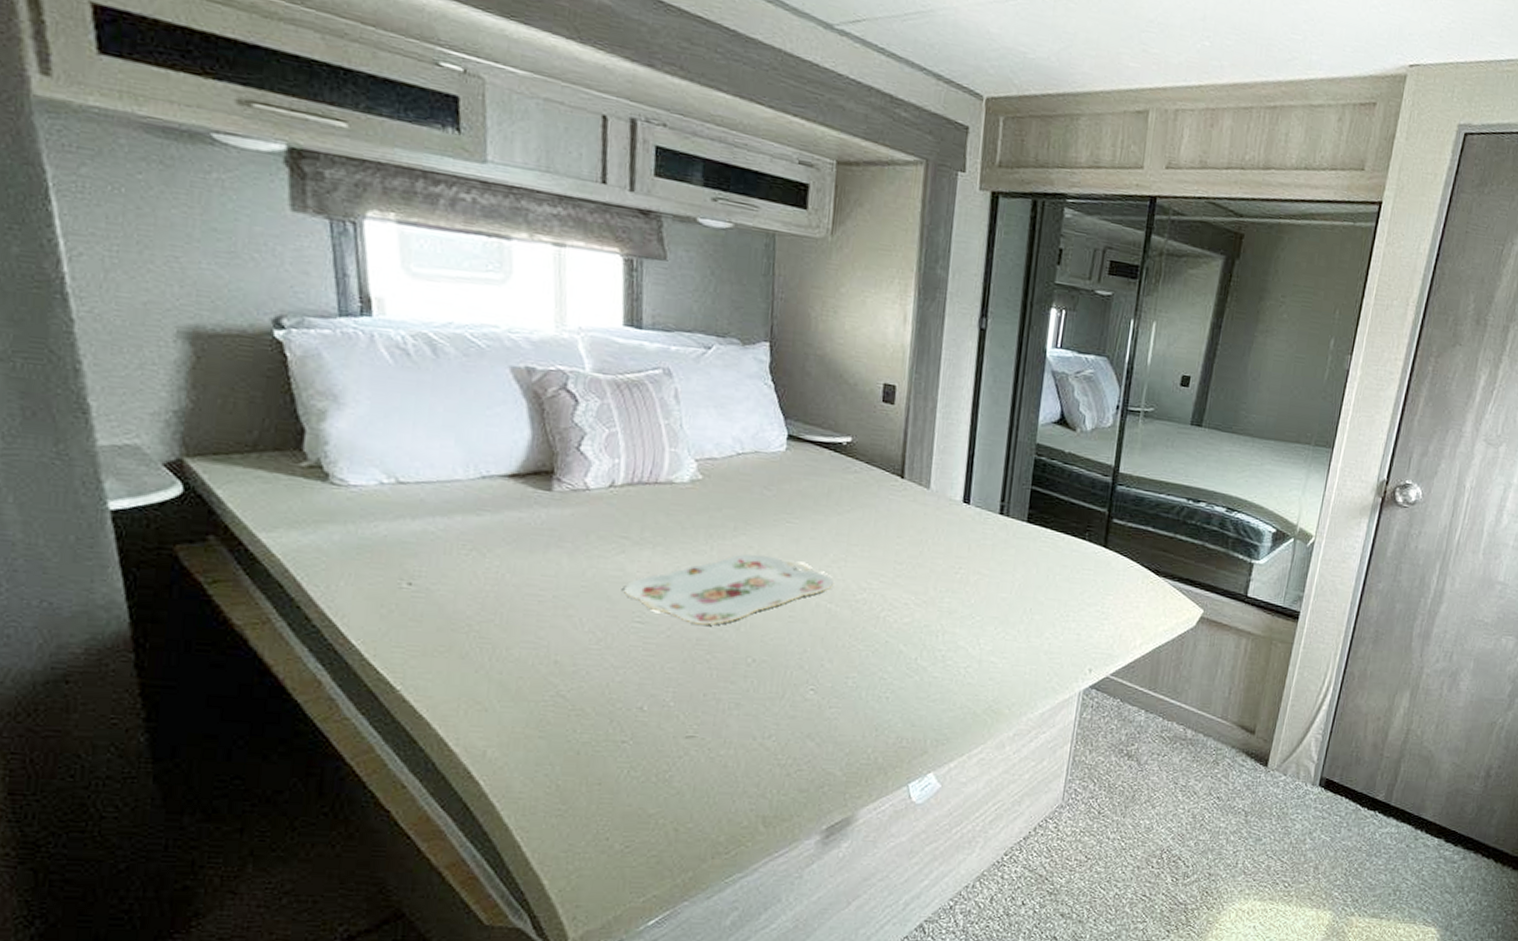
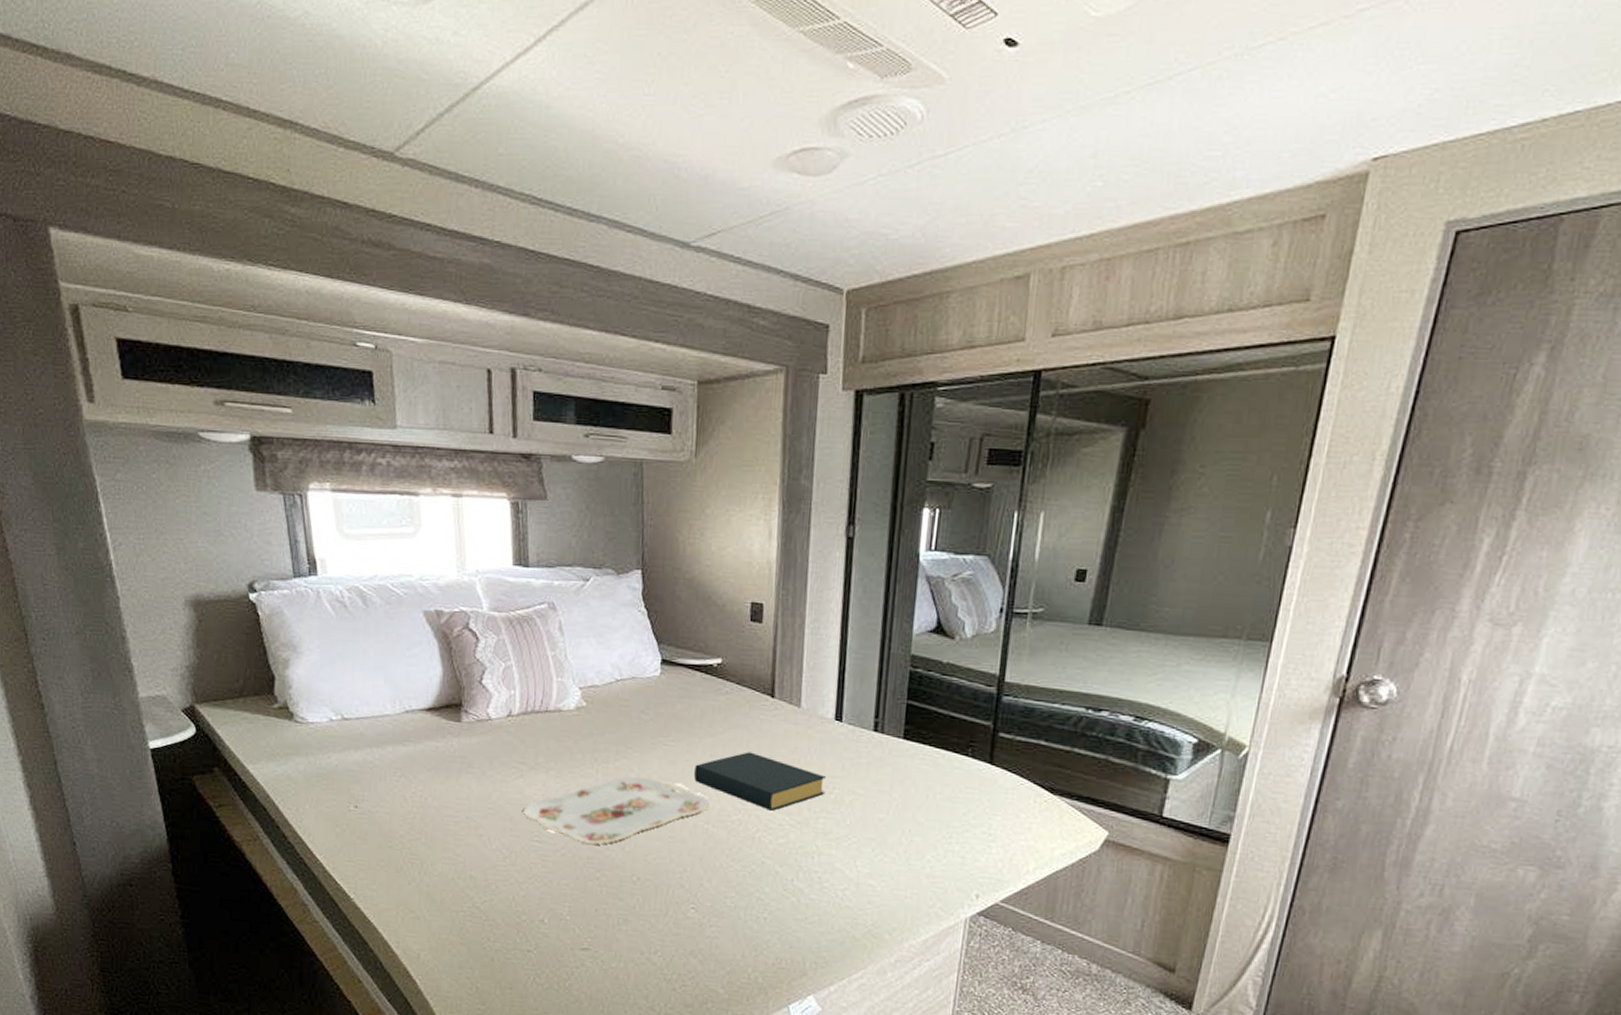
hardback book: none [817,531,954,590] -> present [693,752,827,811]

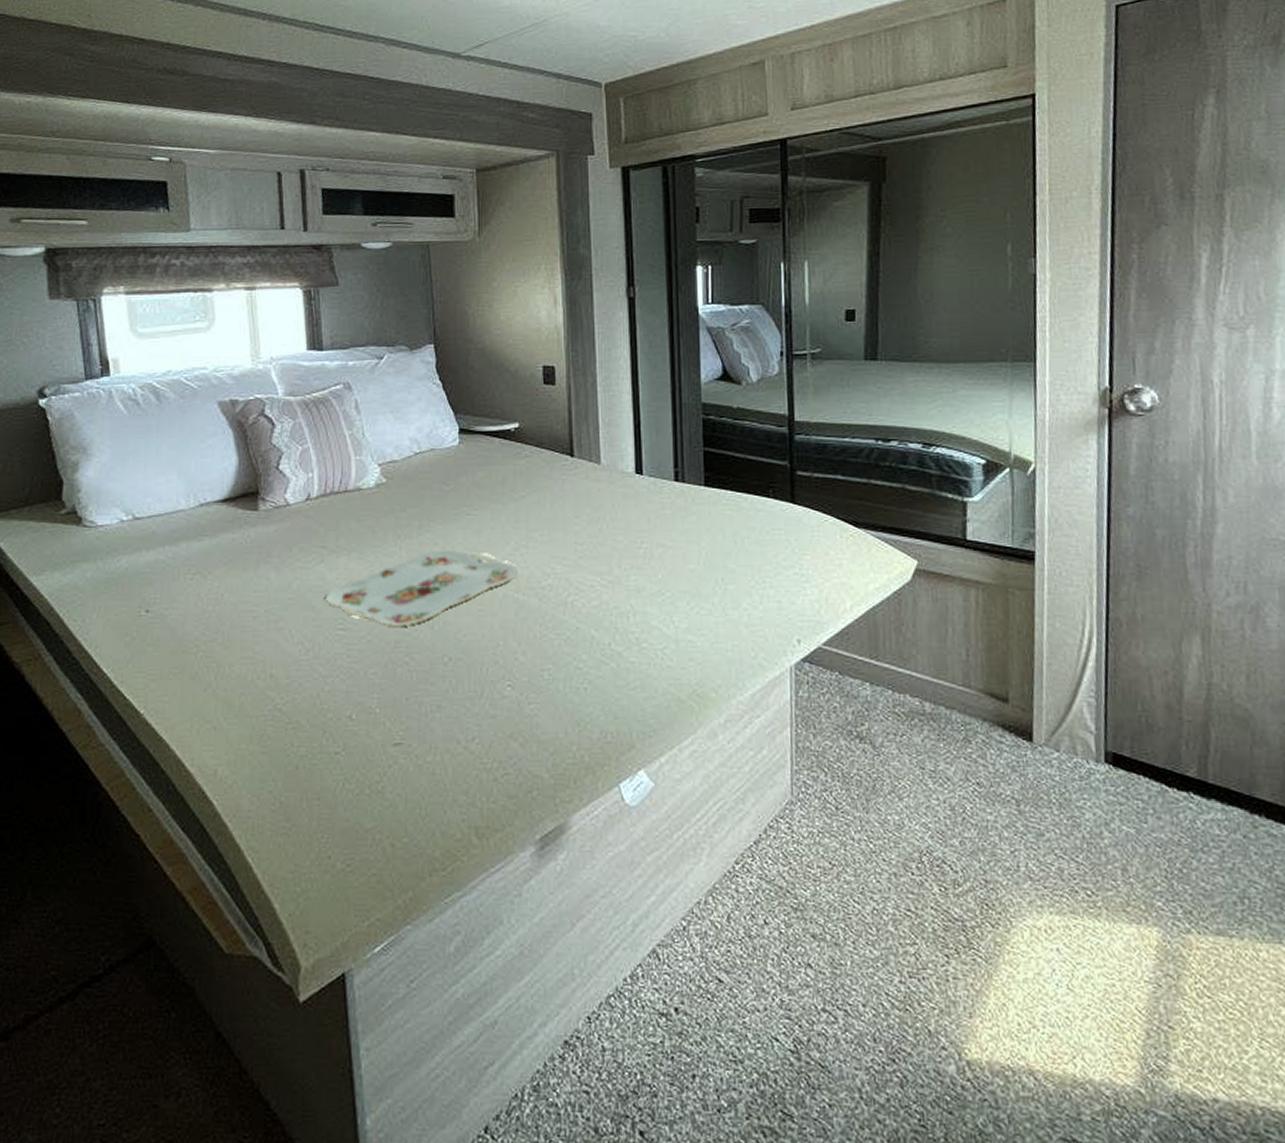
hardback book: present [693,752,827,811] -> none [499,514,634,572]

